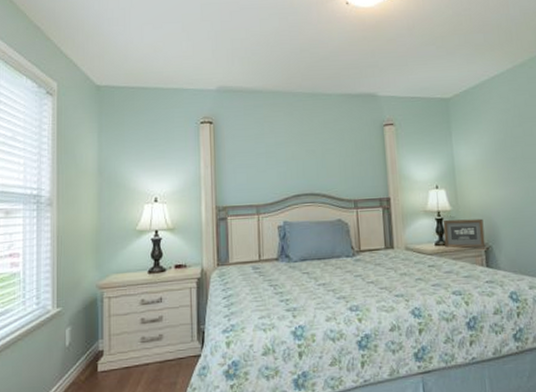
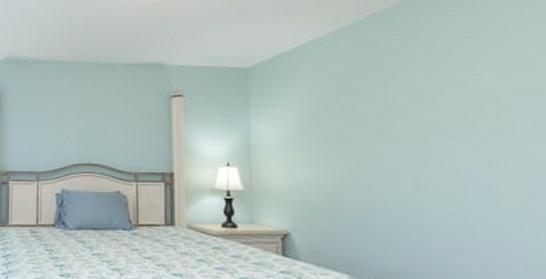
picture frame: present [443,218,486,249] -> none [232,200,283,235]

